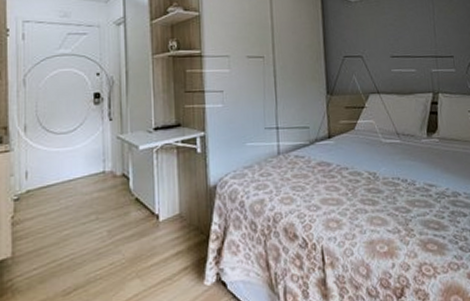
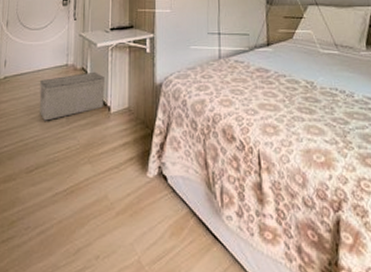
storage bin: none [71,177,151,237] -> present [39,71,105,121]

